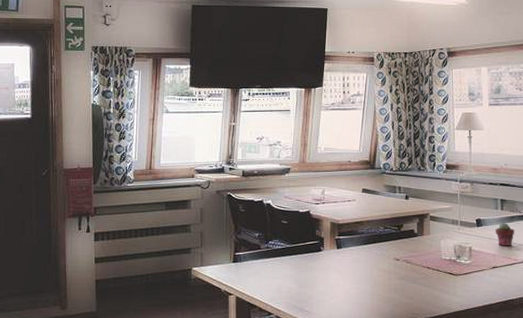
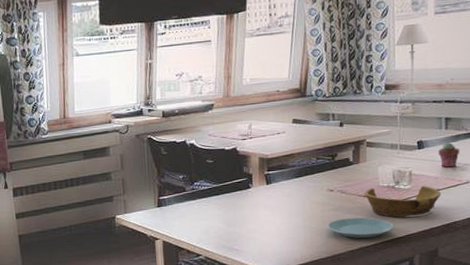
plate: none [394,288,456,310] -> present [327,217,394,239]
bowl: none [427,260,499,292] -> present [364,185,442,218]

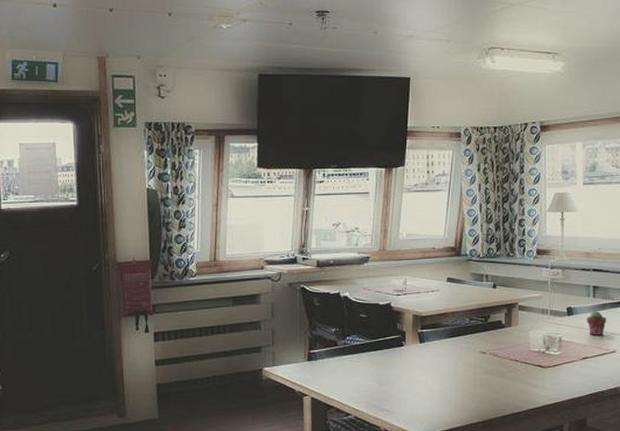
plate: present [327,217,394,239] -> none [479,382,544,404]
bowl: present [364,185,442,218] -> none [515,352,590,385]

